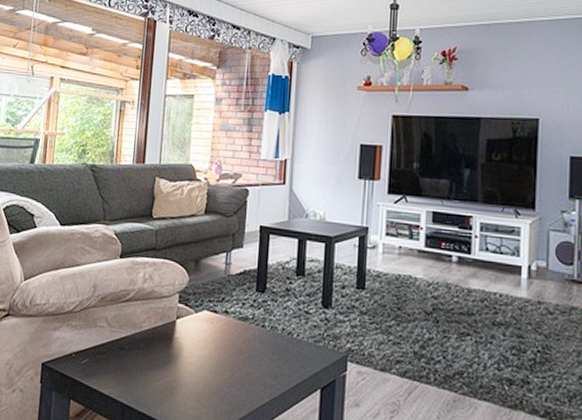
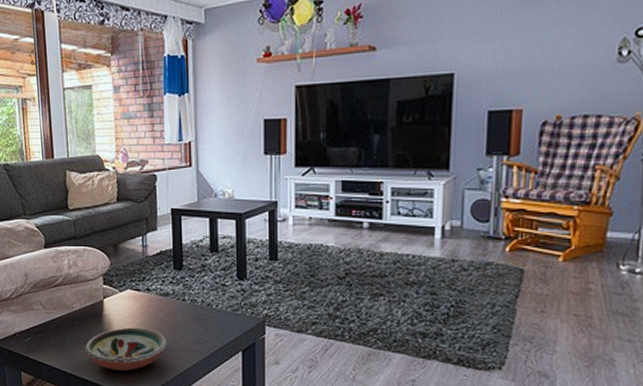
decorative bowl: none [149,354,240,406] -> present [85,327,167,371]

